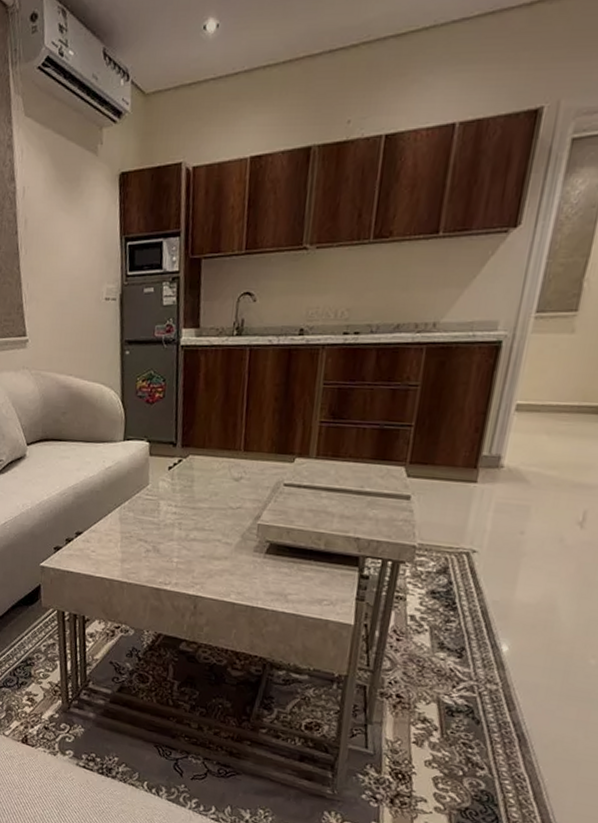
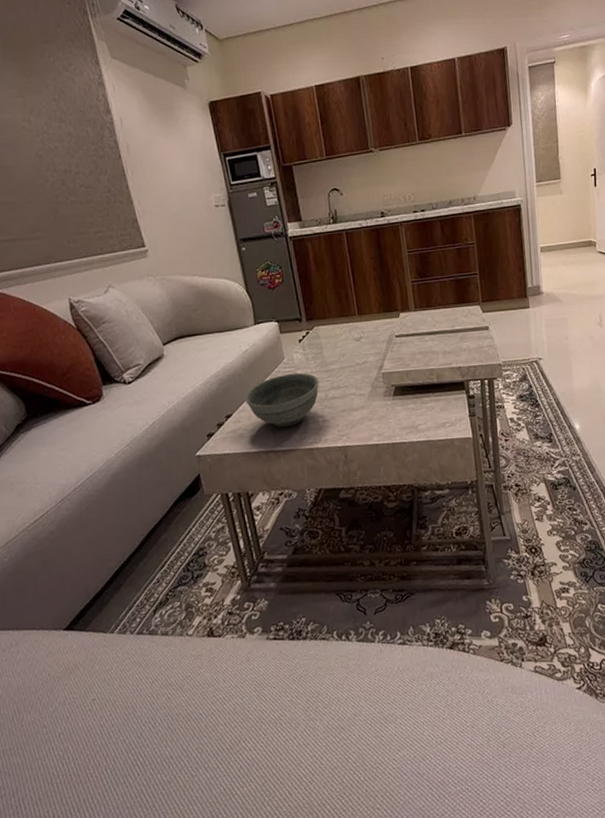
bowl: none [98,501,183,559] -> present [244,372,320,428]

